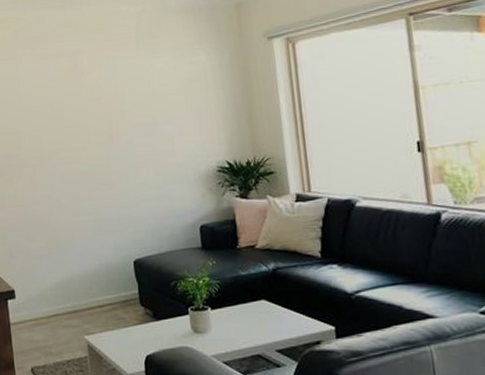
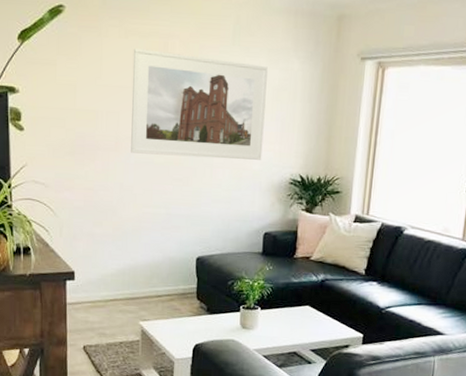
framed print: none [46,63,184,166] -> present [131,49,268,160]

